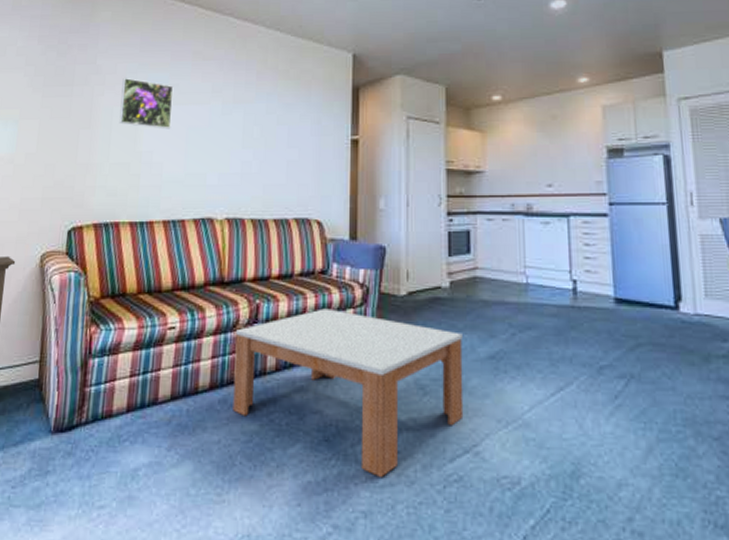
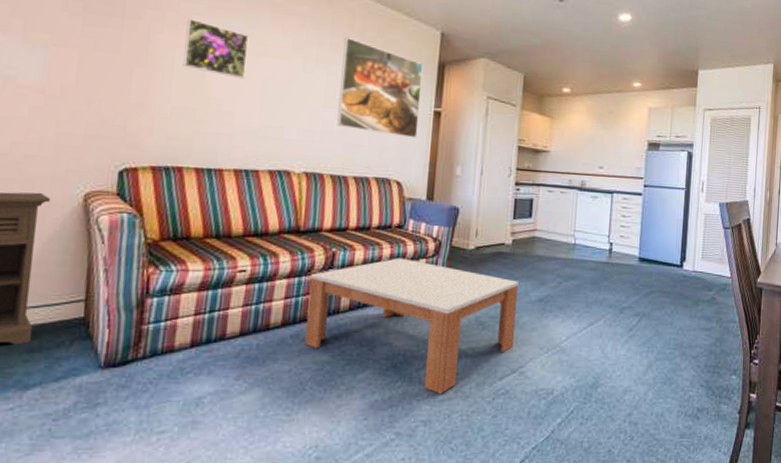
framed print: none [255,74,337,171] -> present [337,37,423,138]

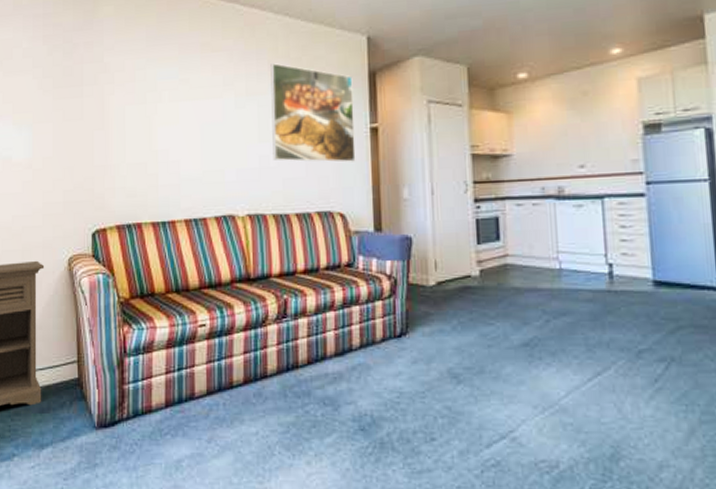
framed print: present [183,19,249,79] -> none [132,75,185,126]
coffee table: present [305,258,519,394] -> none [265,301,499,463]

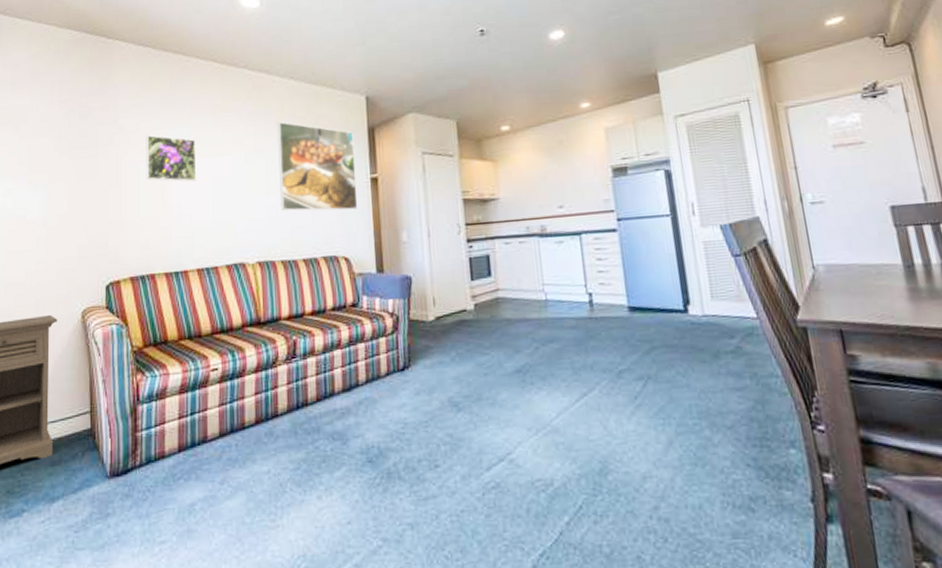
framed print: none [132,75,185,126] -> present [146,135,197,182]

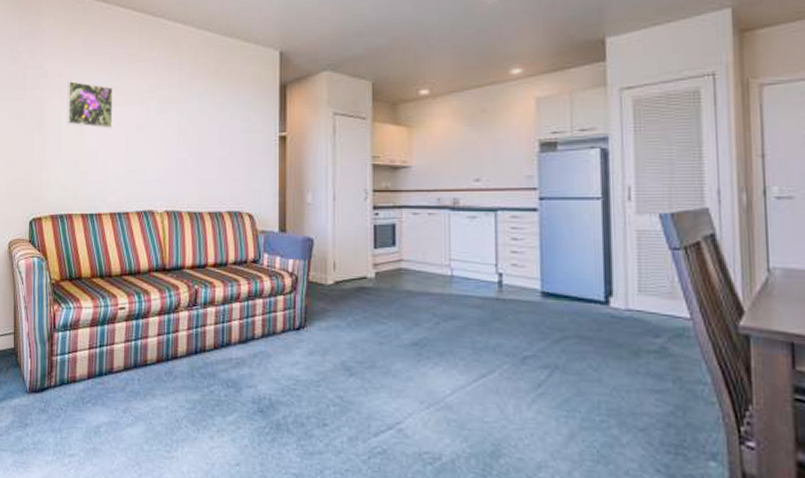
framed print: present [277,122,358,211] -> none [190,74,265,167]

